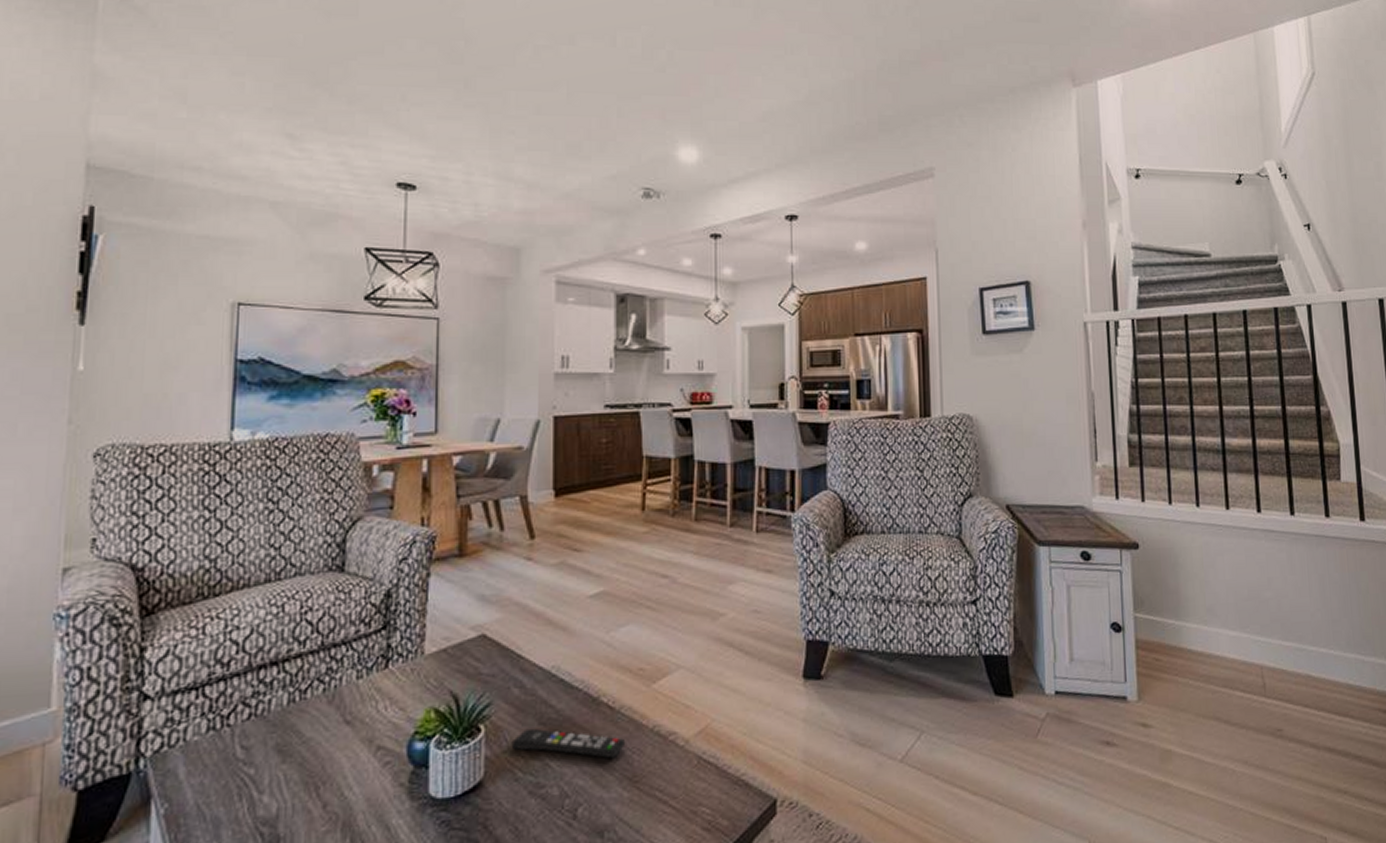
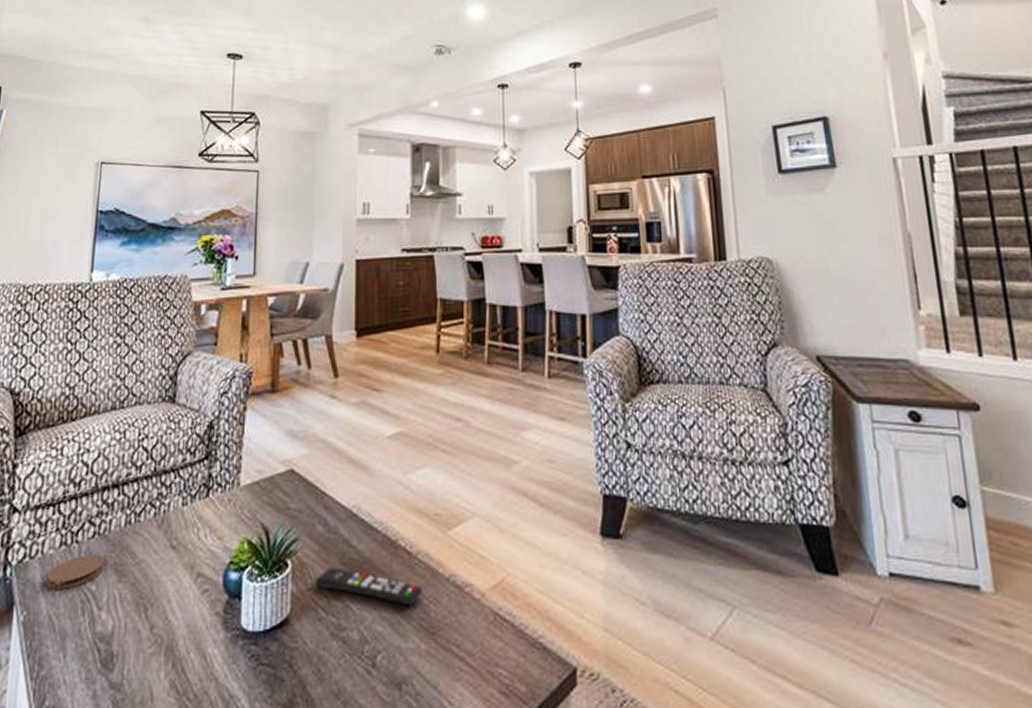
coaster: none [191,735,265,778] -> present [46,553,105,589]

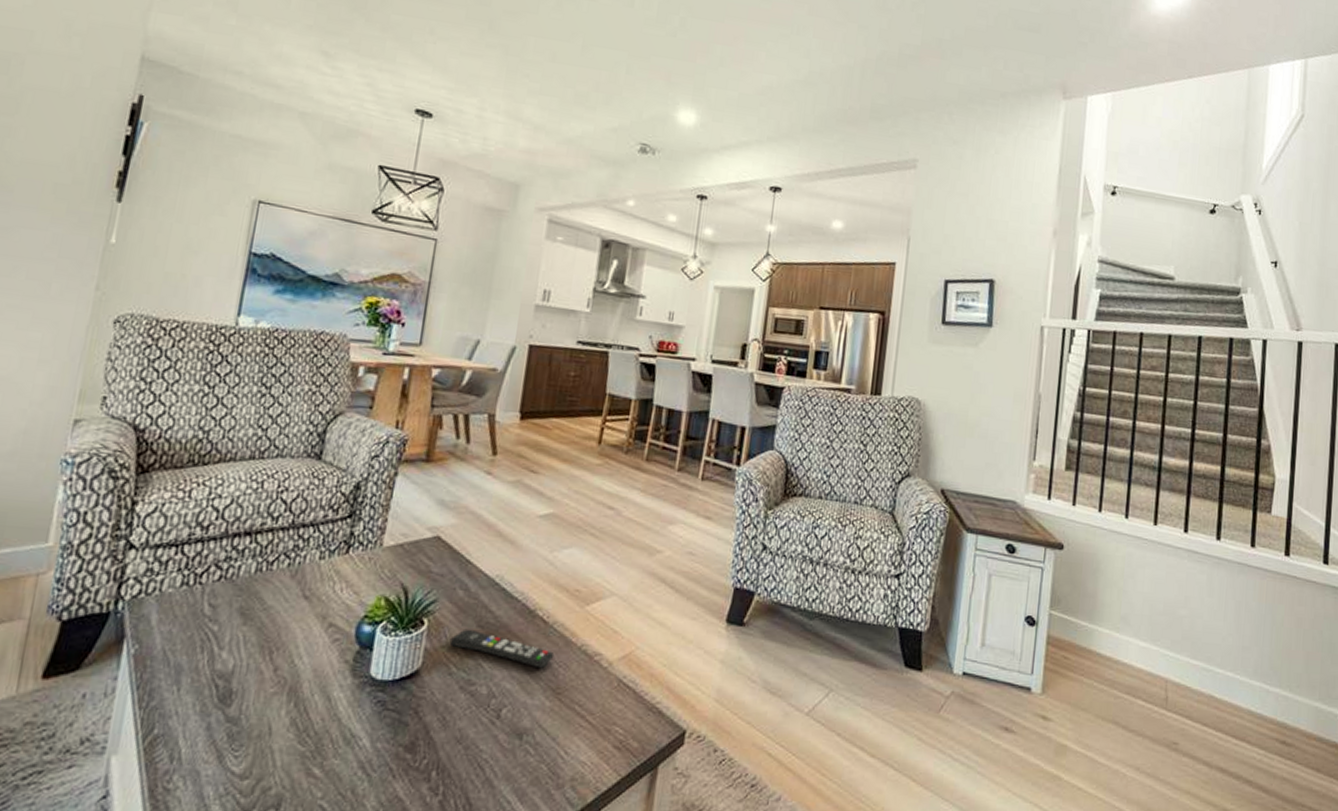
coaster: present [46,553,105,589] -> none [162,595,231,627]

